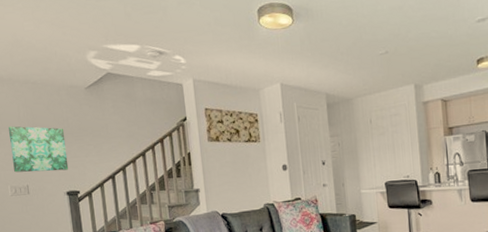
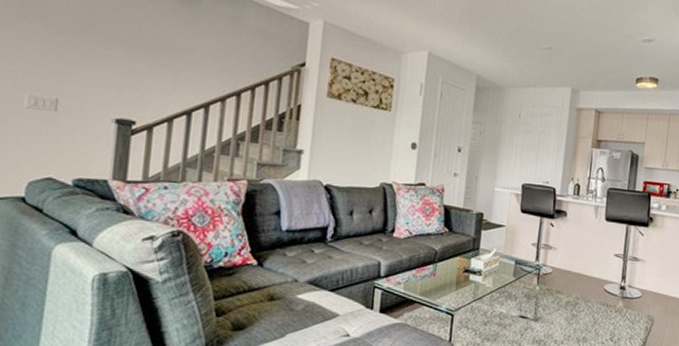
wall art: present [8,126,69,173] -> none [40,16,132,92]

